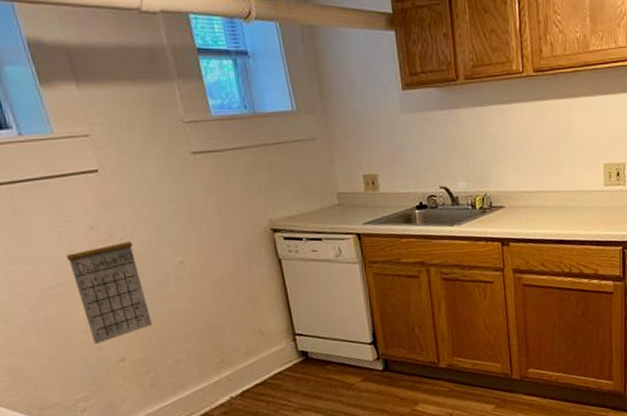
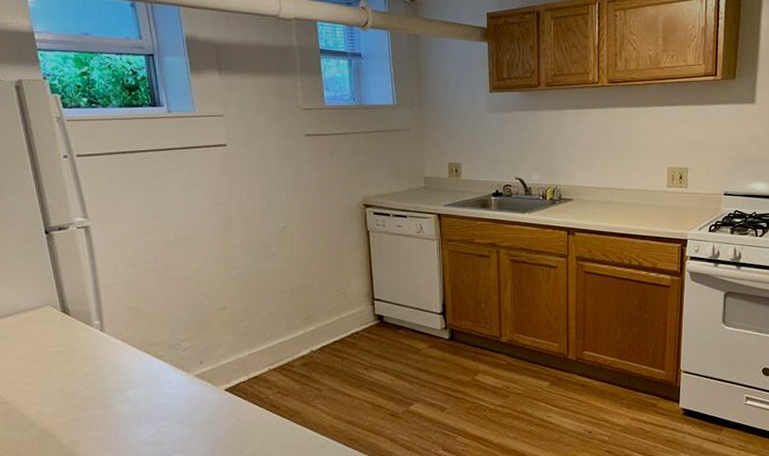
calendar: present [66,226,152,345] -> none [191,191,252,293]

